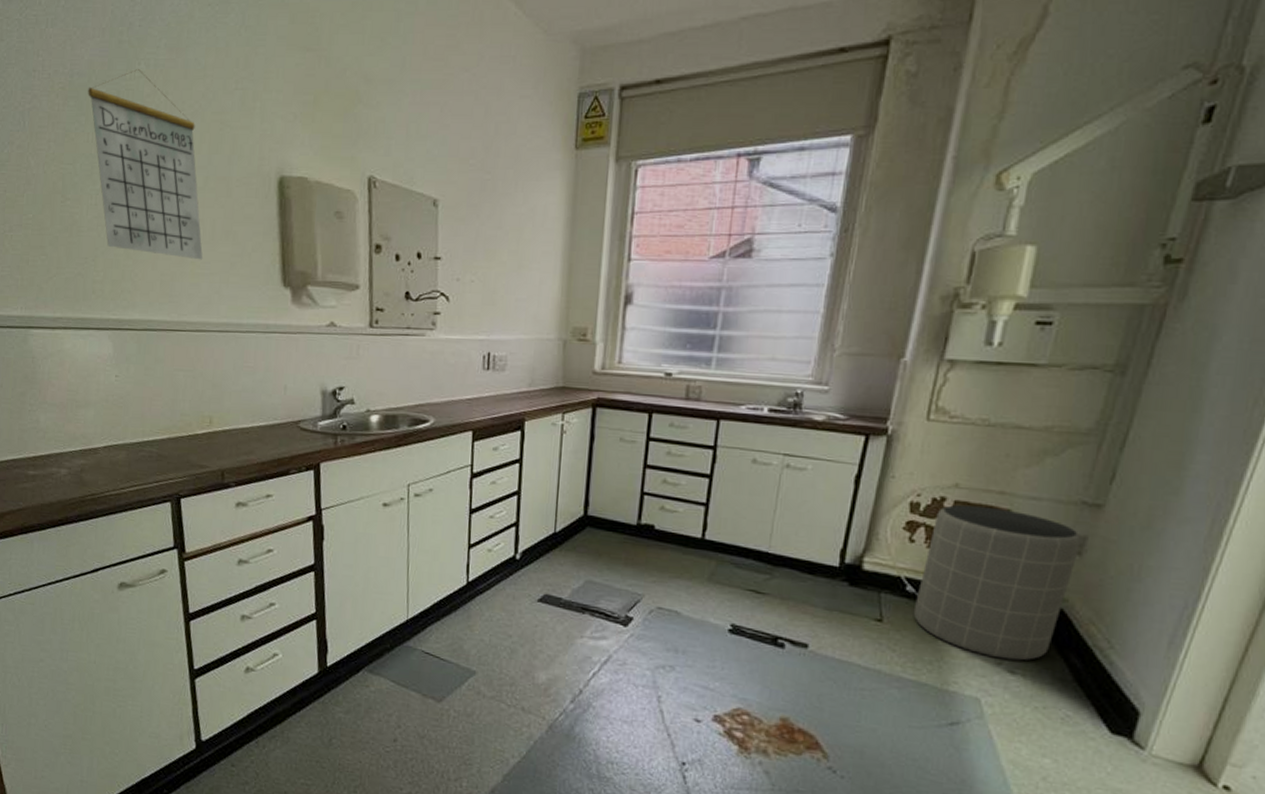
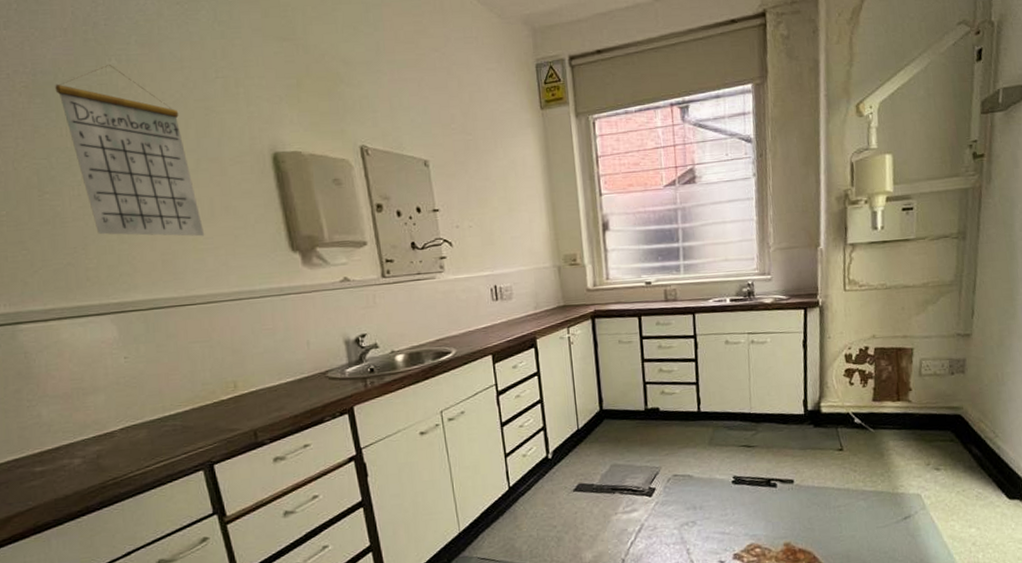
trash can: present [913,504,1082,661] -> none [862,348,963,461]

